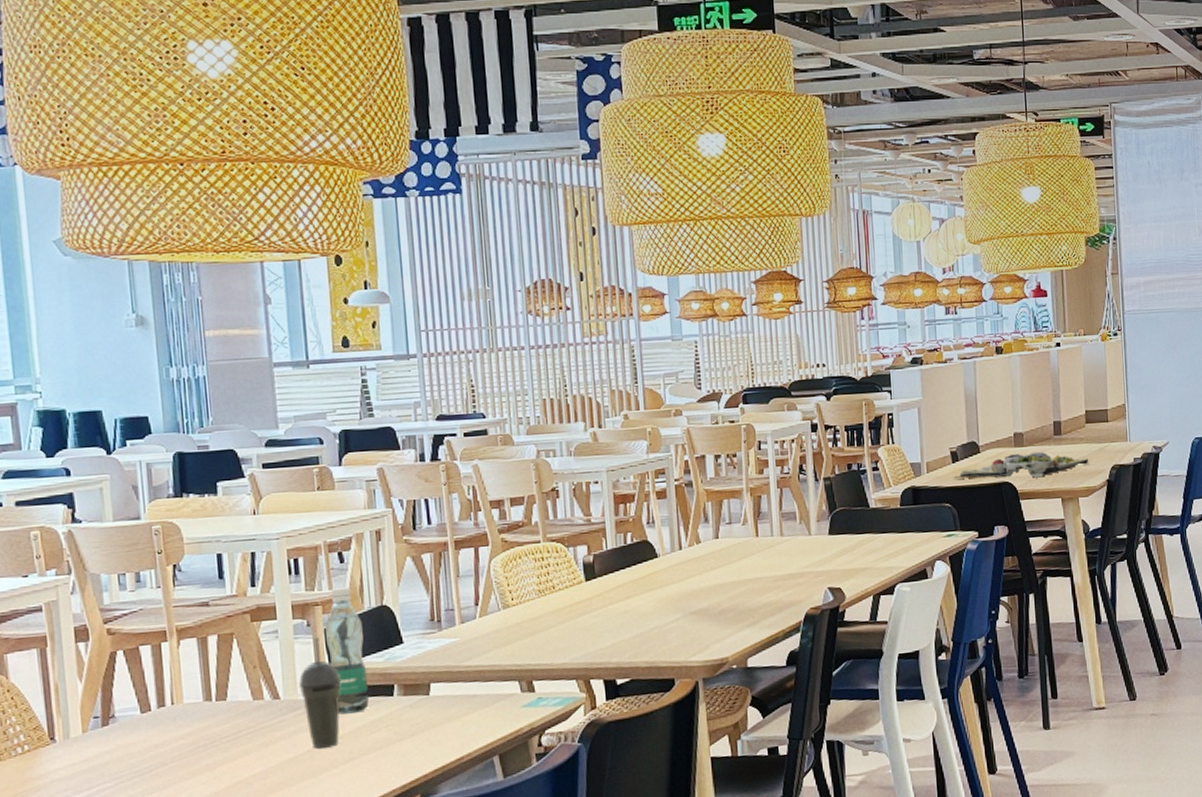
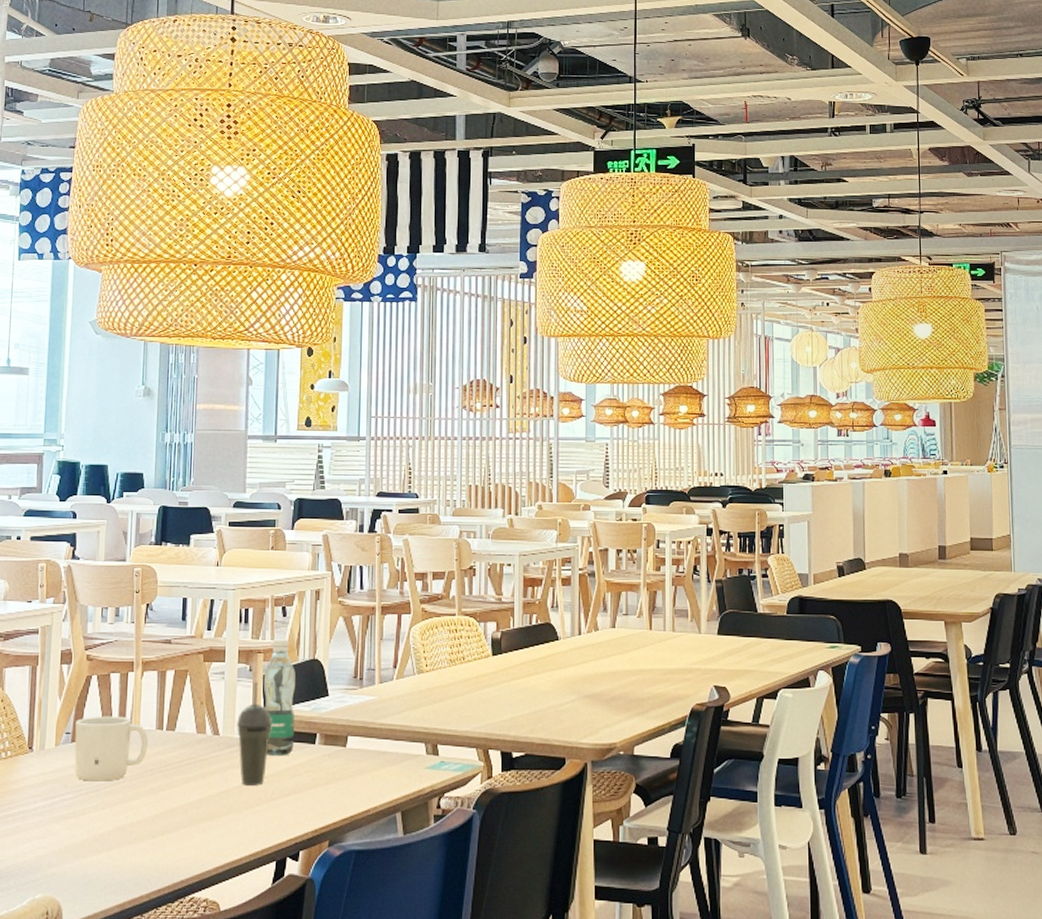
mug: none [104,691,197,767] -> present [74,716,149,781]
food tray: present [953,451,1089,479] -> none [839,573,973,599]

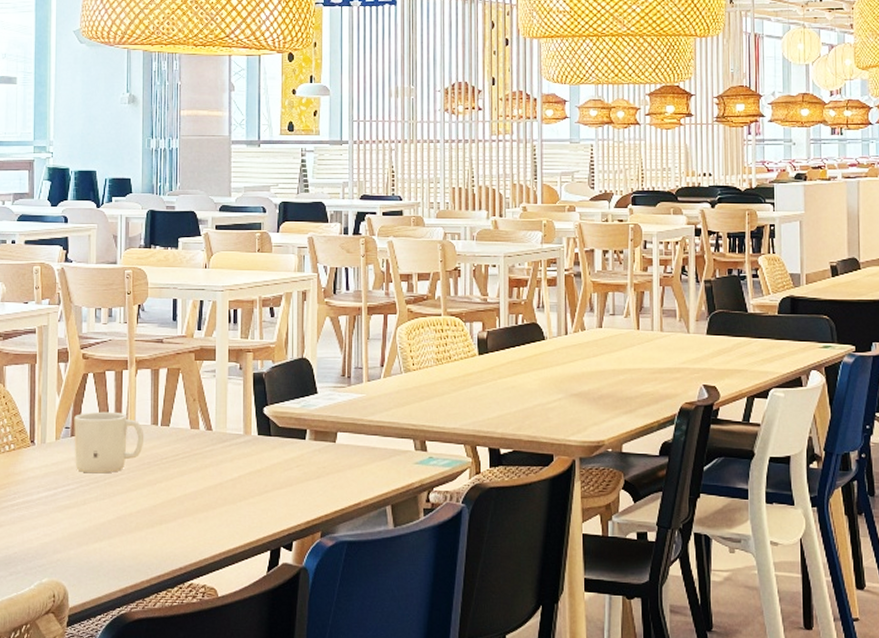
beverage cup: present [236,682,272,785] -> none [228,380,263,479]
bottle: present [263,638,295,756] -> none [253,337,286,451]

